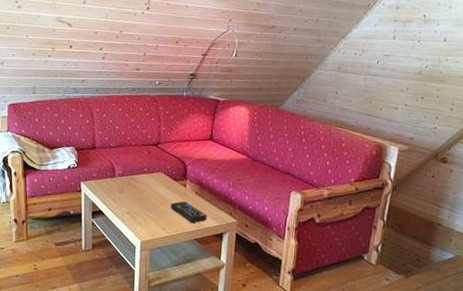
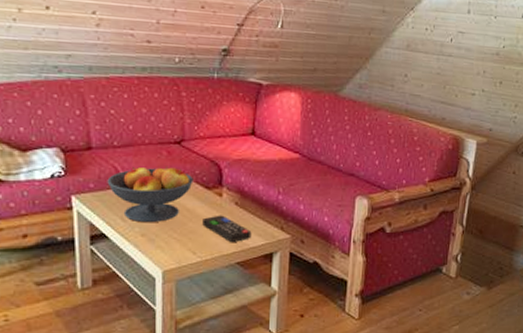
fruit bowl: none [105,162,166,205] -> present [107,166,193,223]

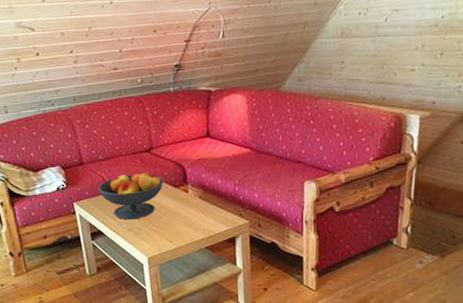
remote control: present [202,215,252,242] -> none [174,208,216,230]

